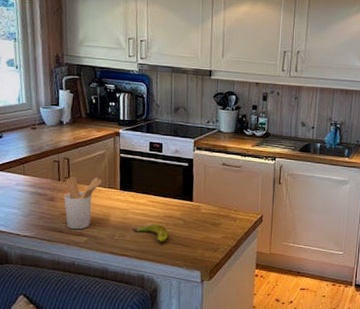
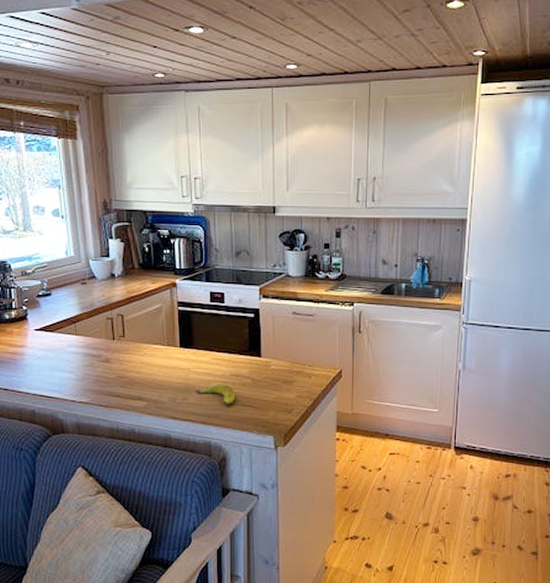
utensil holder: present [64,177,102,230] -> none [119,334,160,393]

